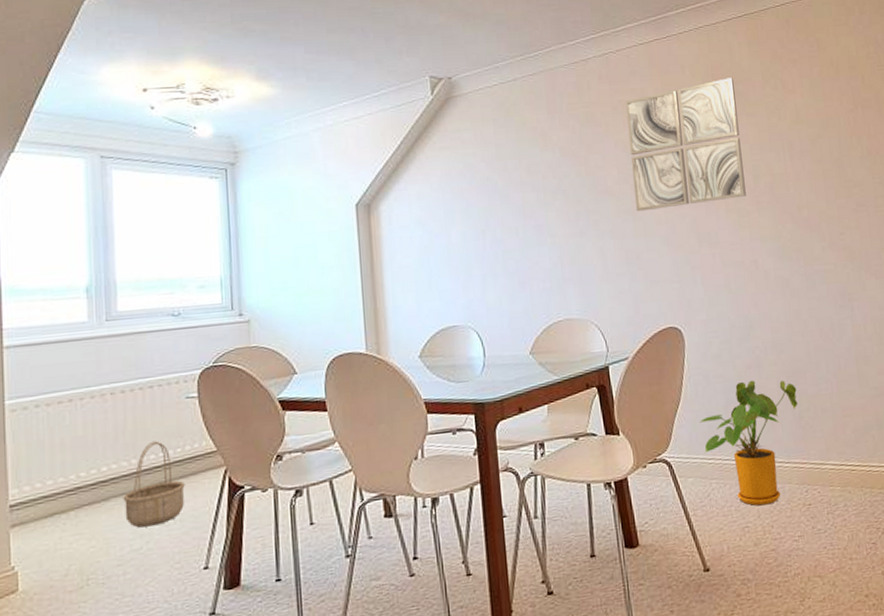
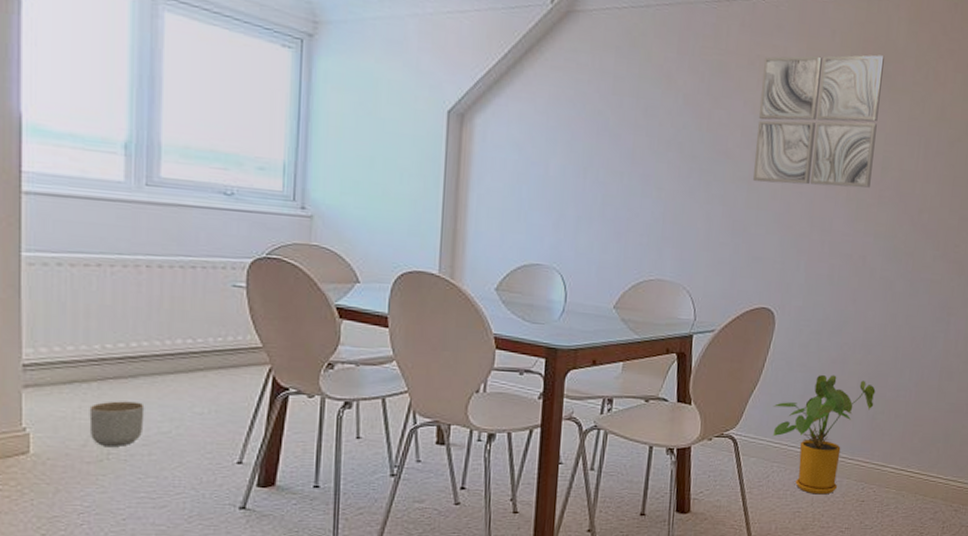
planter: none [69,523,118,573] -> present [89,401,145,446]
basket: present [123,441,185,528] -> none [153,325,223,412]

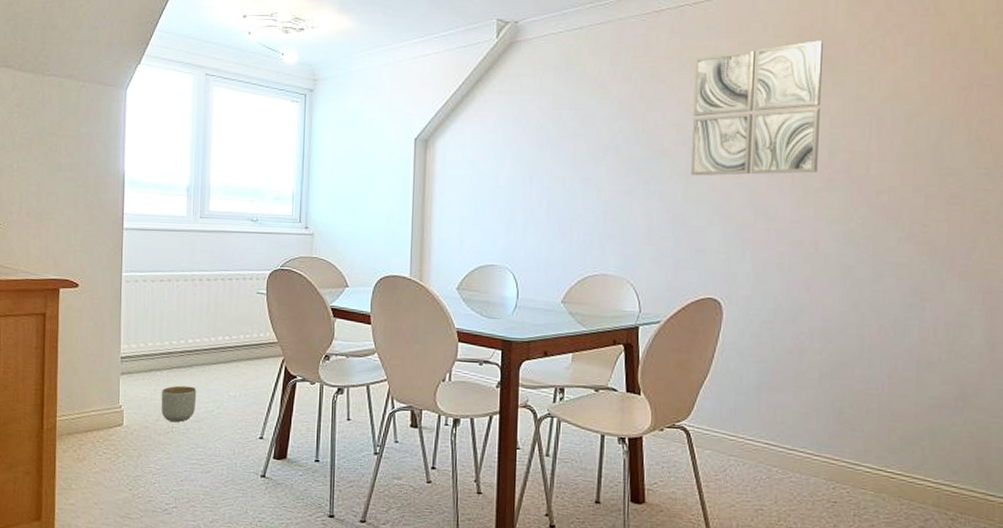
house plant: present [772,375,876,495] -> none [726,365,841,493]

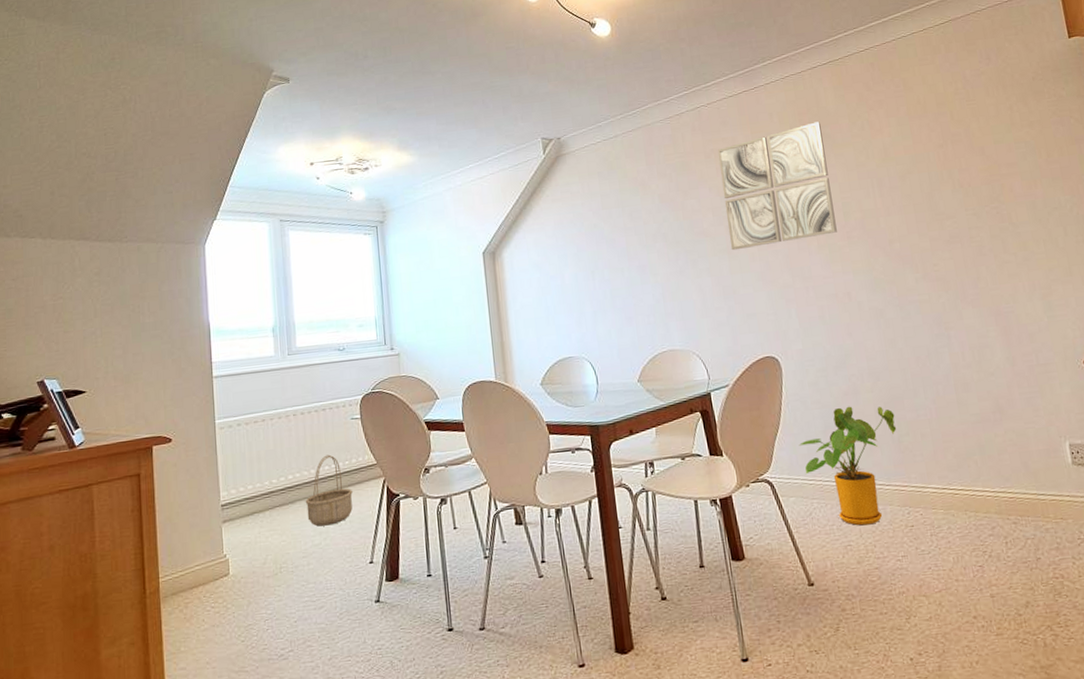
planter: present [161,385,197,422] -> none [265,522,302,562]
basket: none [202,325,250,395] -> present [305,454,353,527]
house plant: none [726,365,841,493] -> present [798,406,897,526]

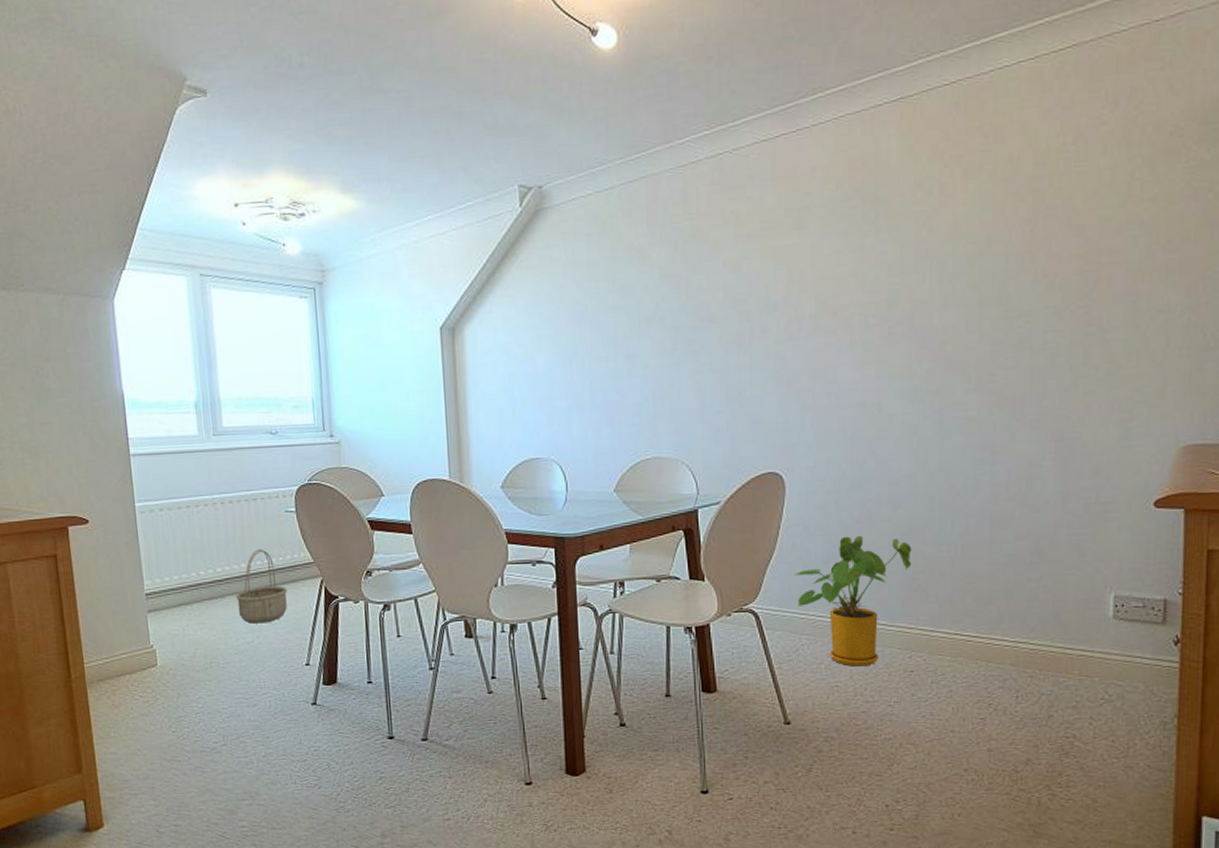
wall art: present [717,121,837,251] -> none [739,180,877,343]

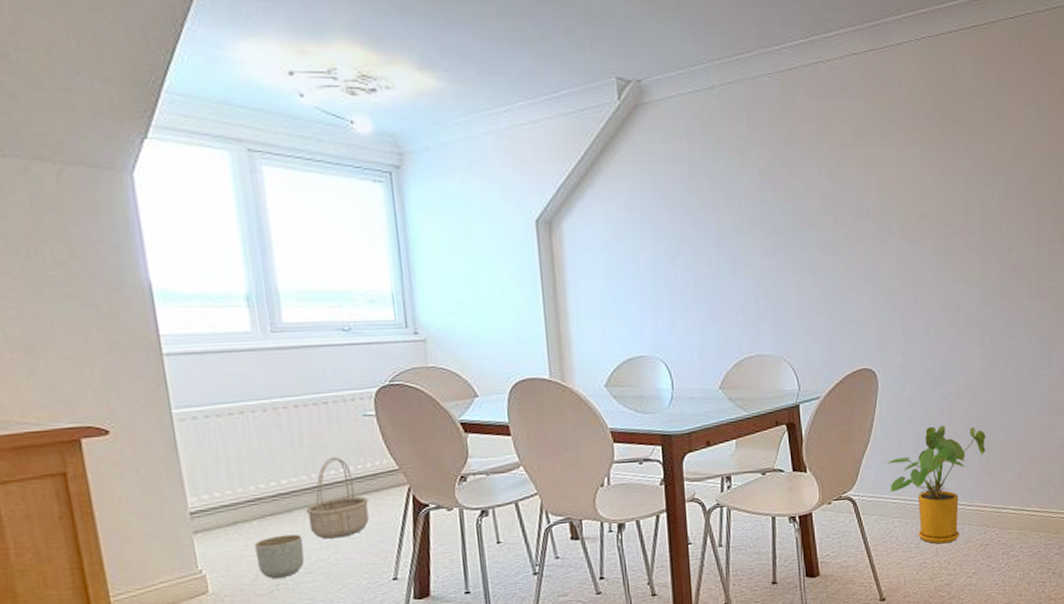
planter: none [194,618,234,656] -> present [254,534,305,578]

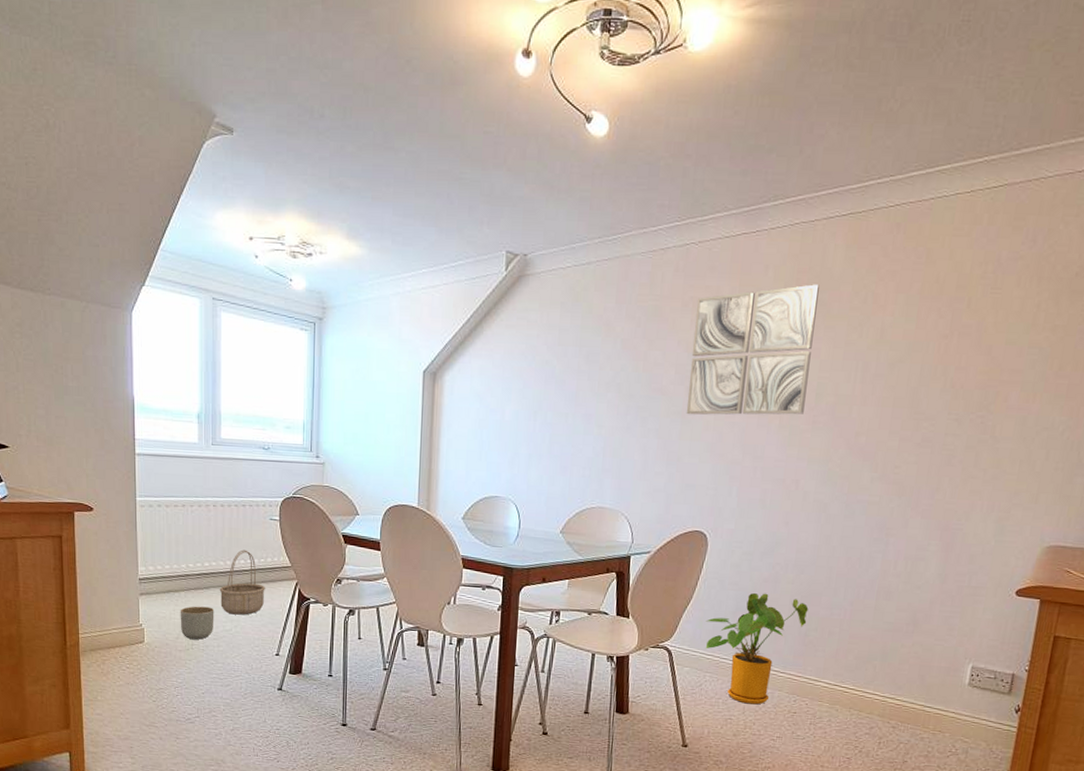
wall art: none [833,100,955,246] -> present [686,284,820,415]

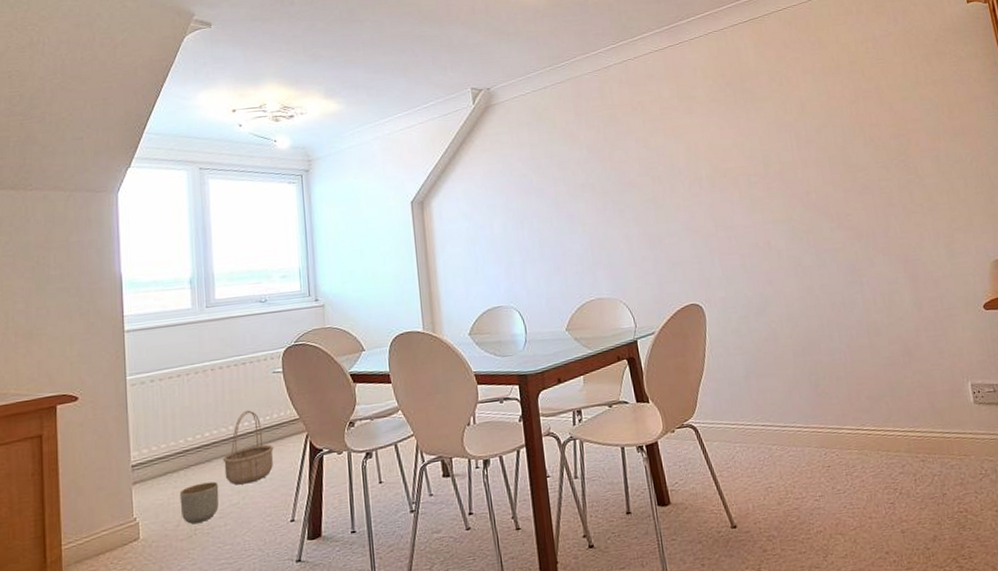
wall art: present [686,284,820,415] -> none [643,76,758,201]
house plant: present [705,593,809,705] -> none [721,351,814,468]

